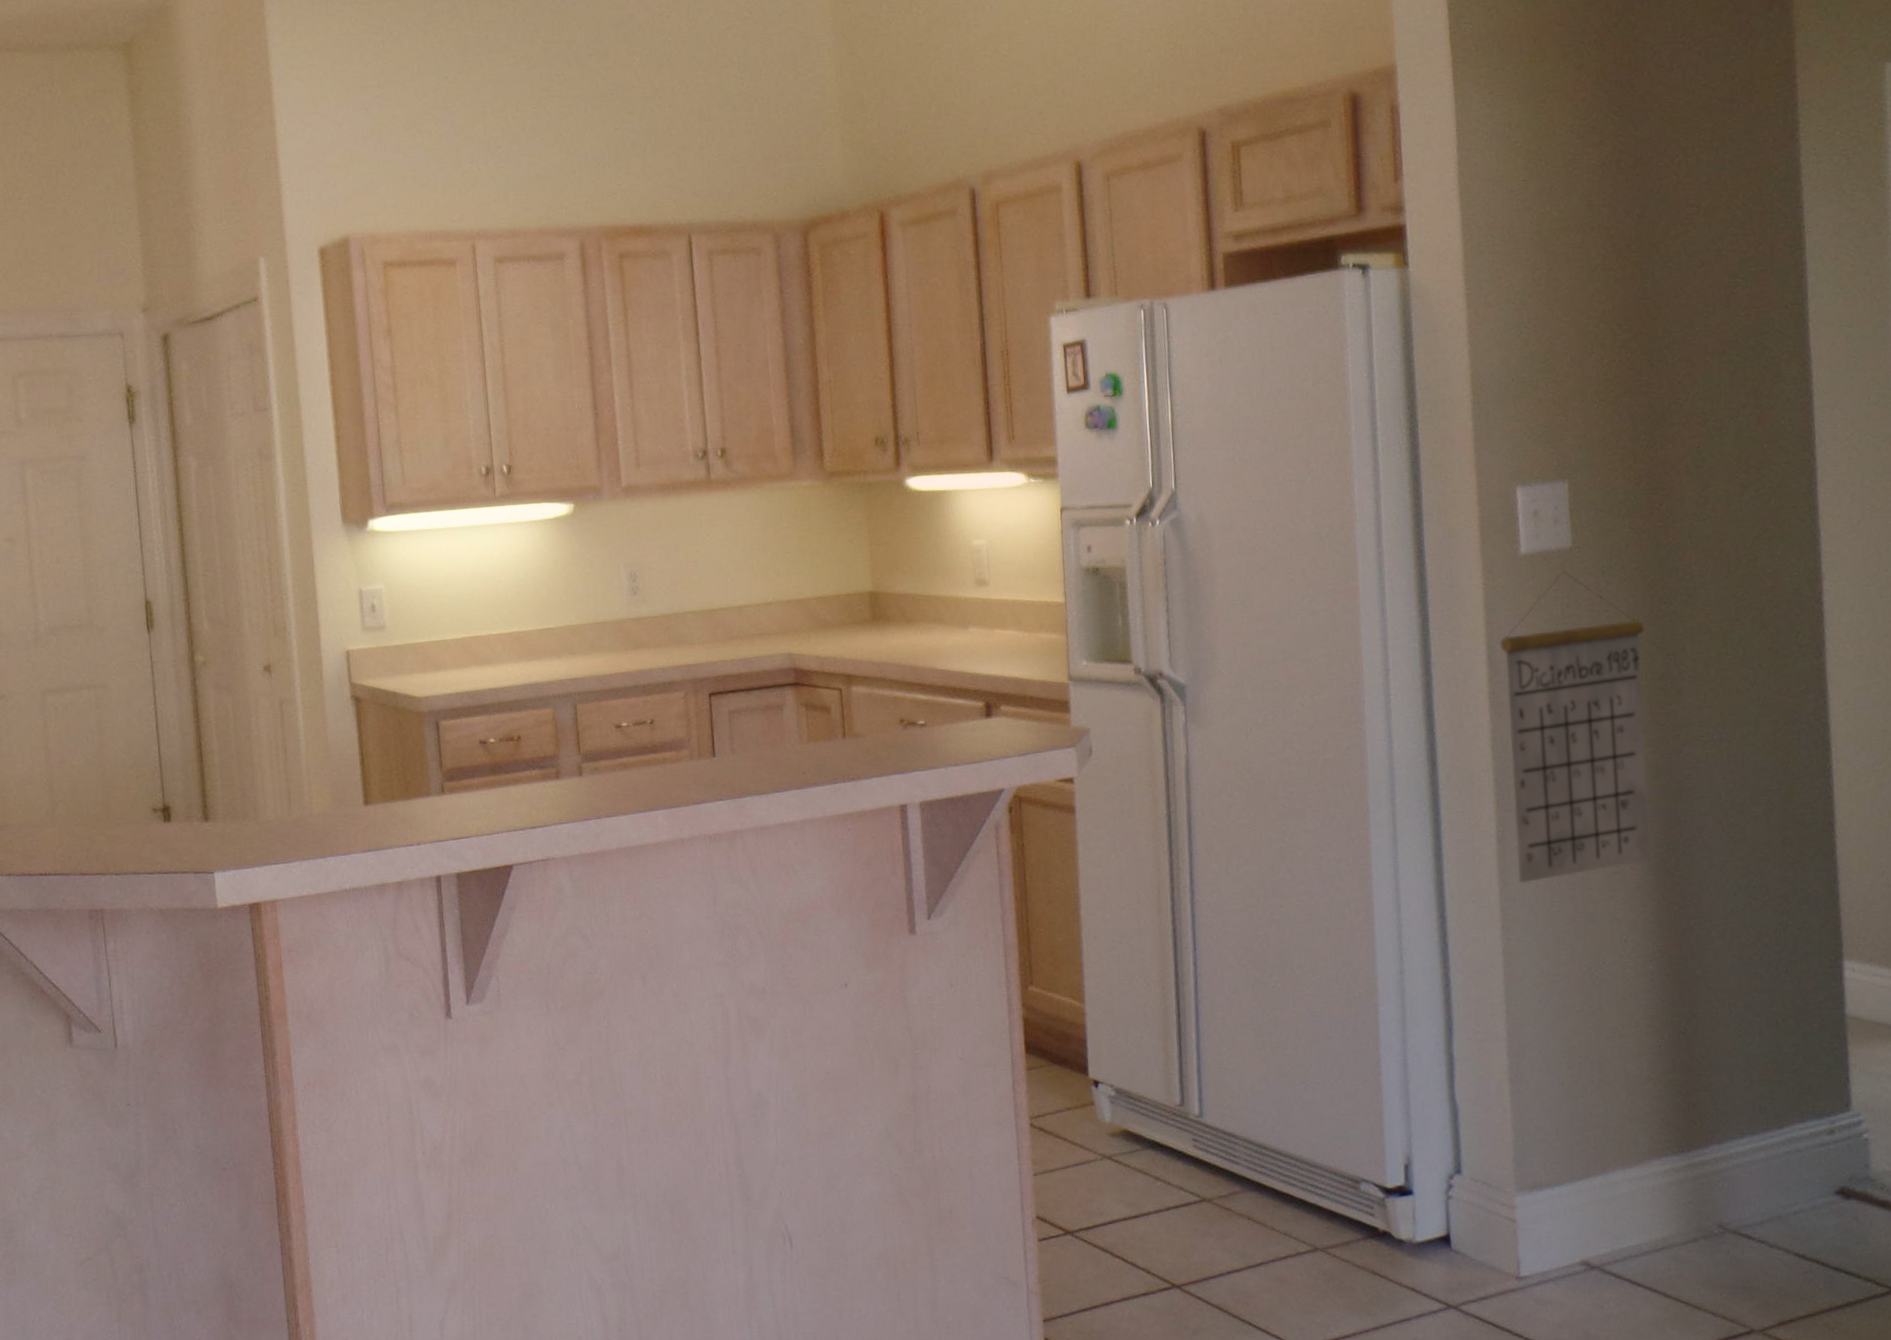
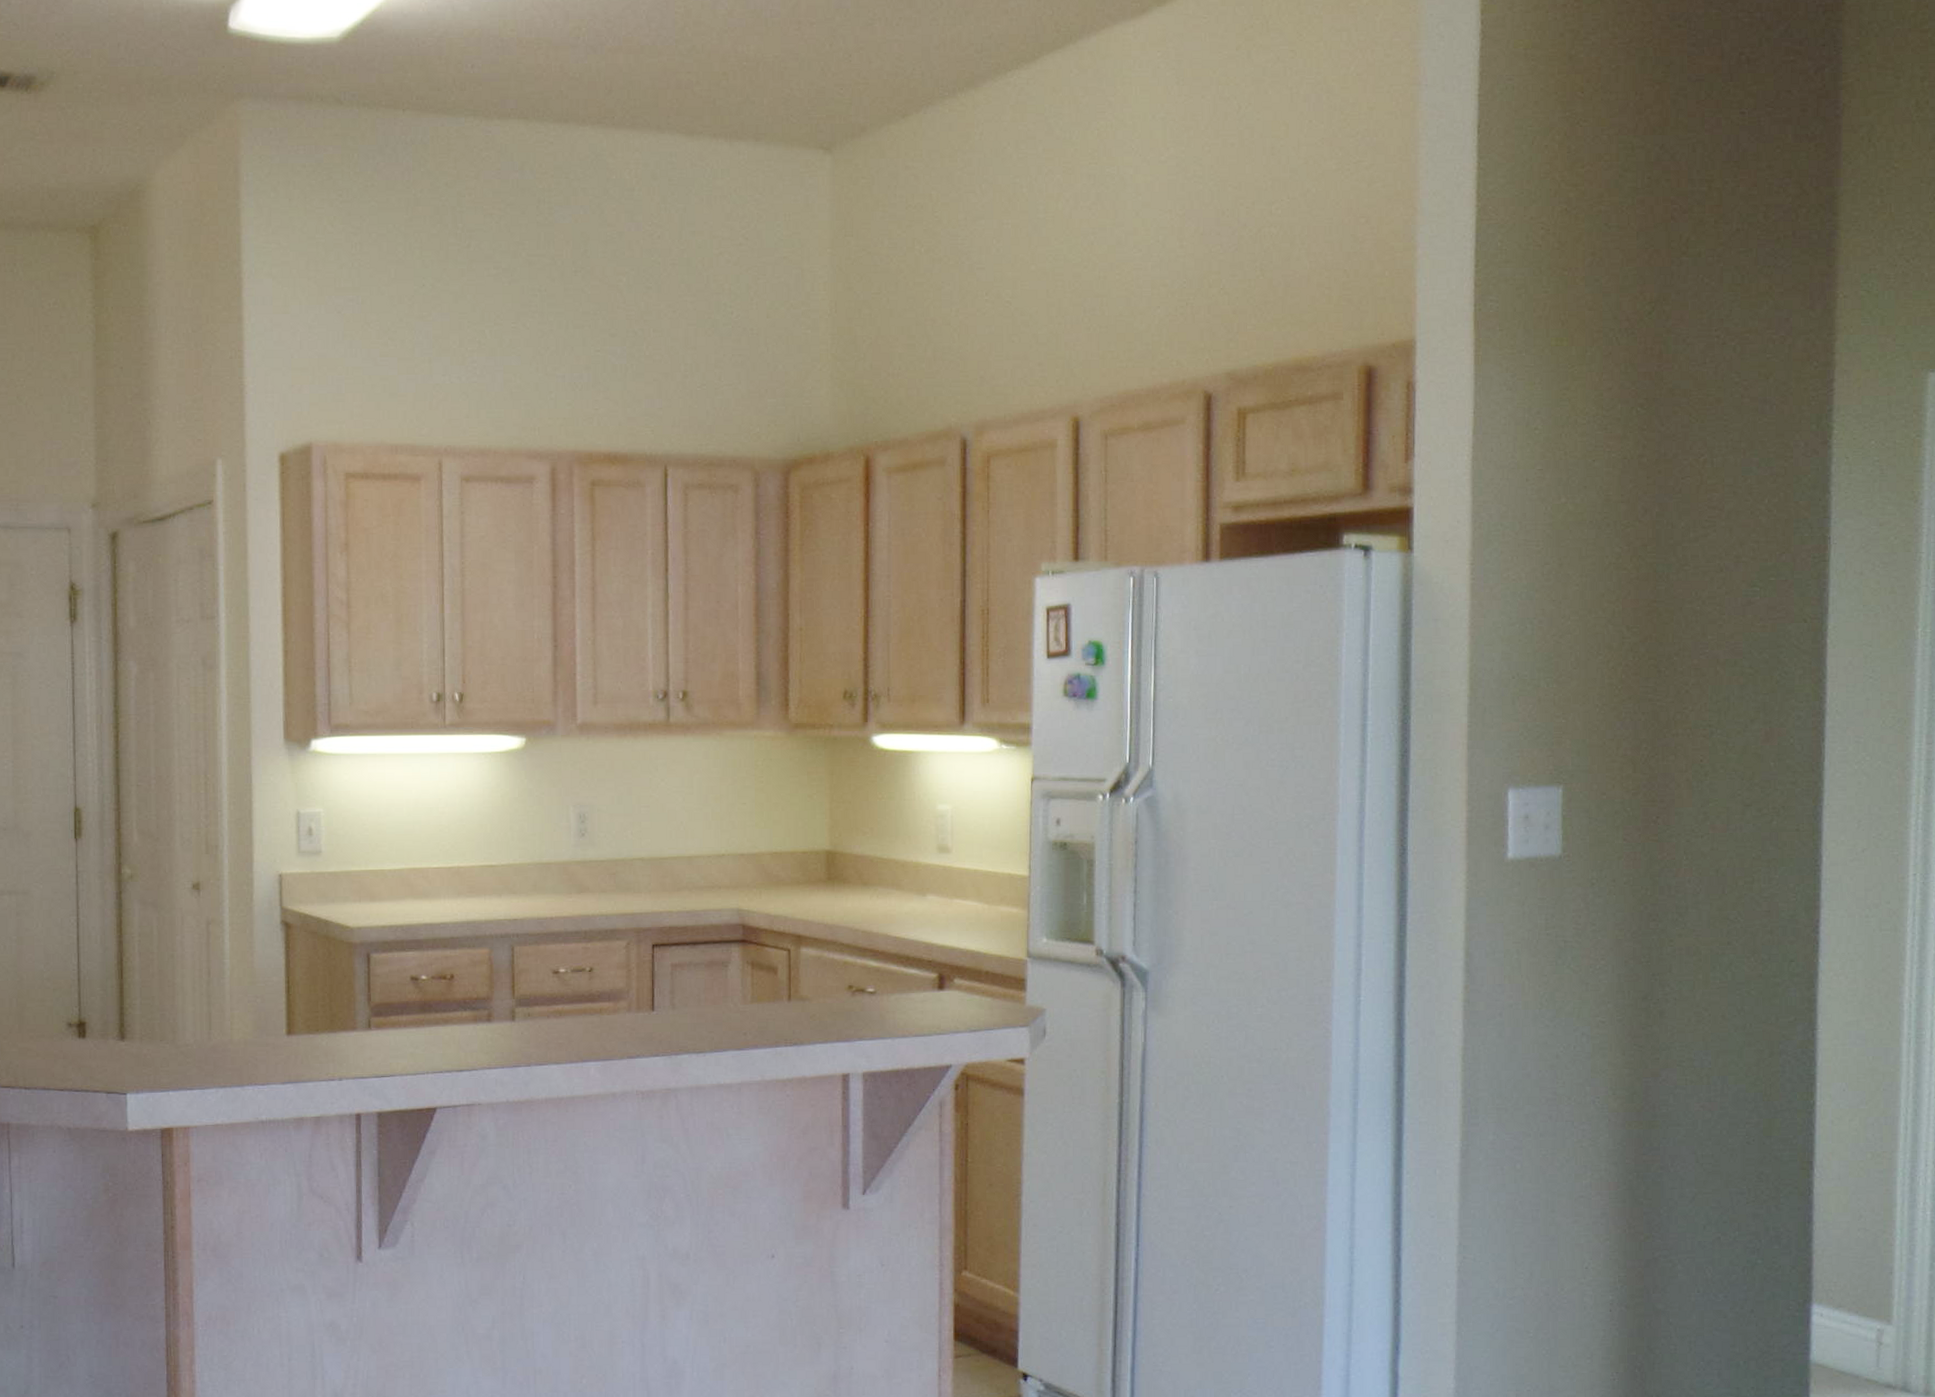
calendar: present [1500,571,1651,884] -> none [1479,880,1632,1201]

